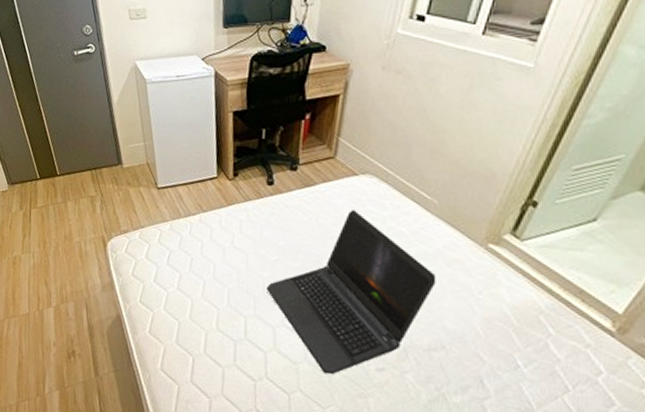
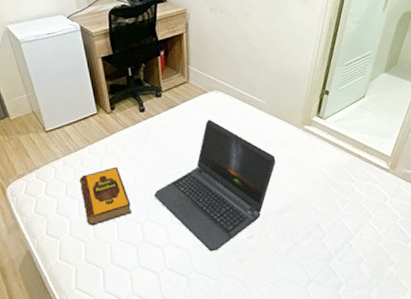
hardback book: none [184,243,237,306] -> present [79,166,131,226]

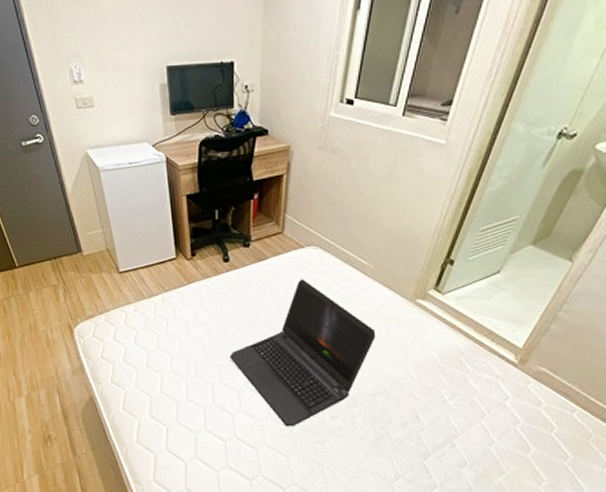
hardback book: present [79,166,131,226] -> none [150,319,203,380]

